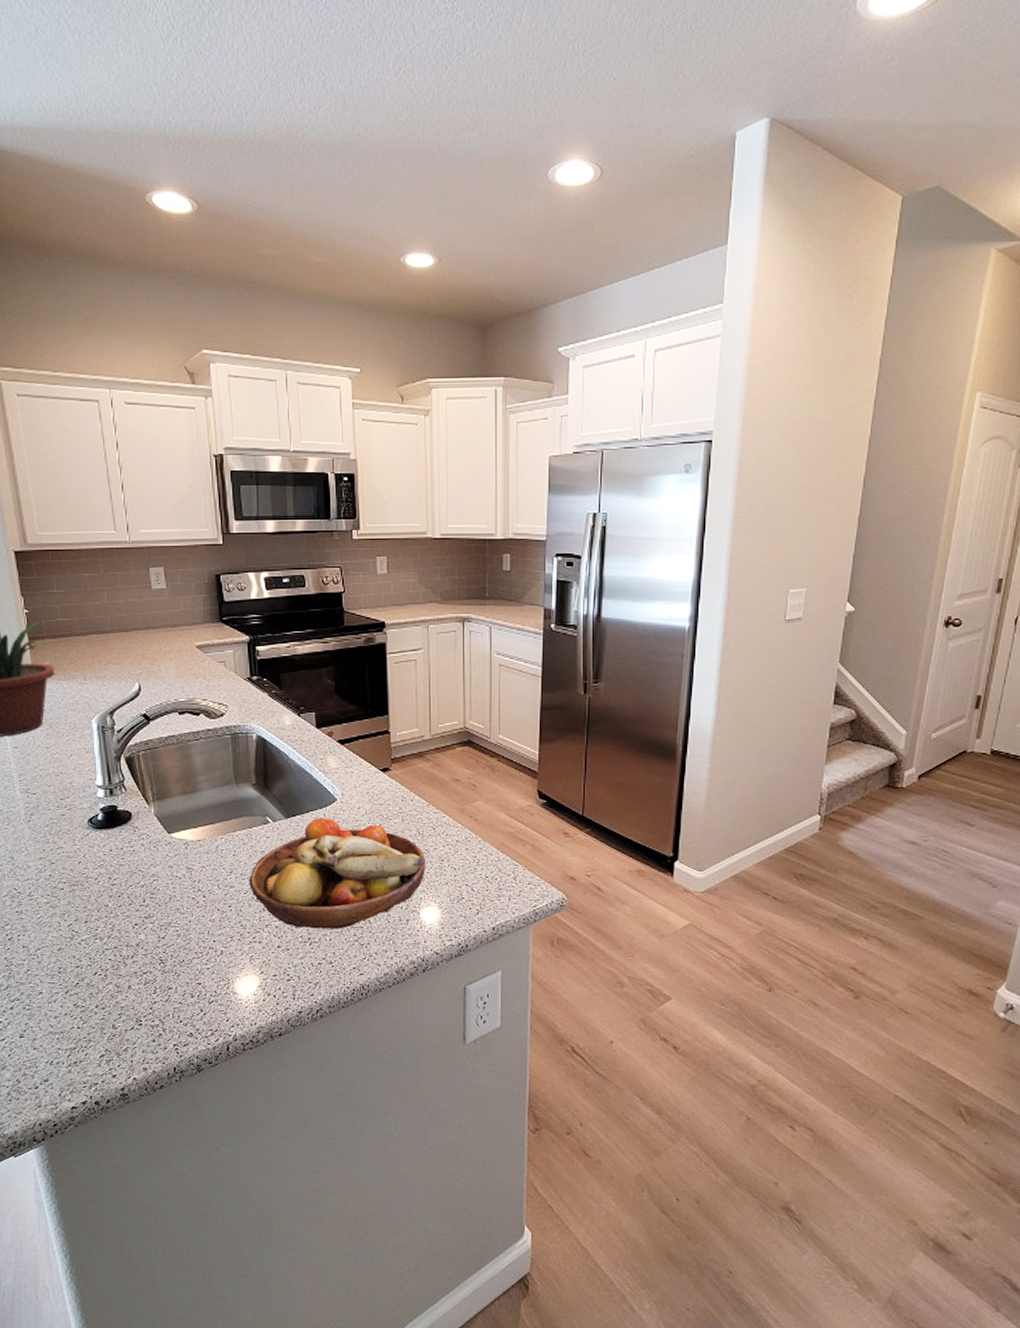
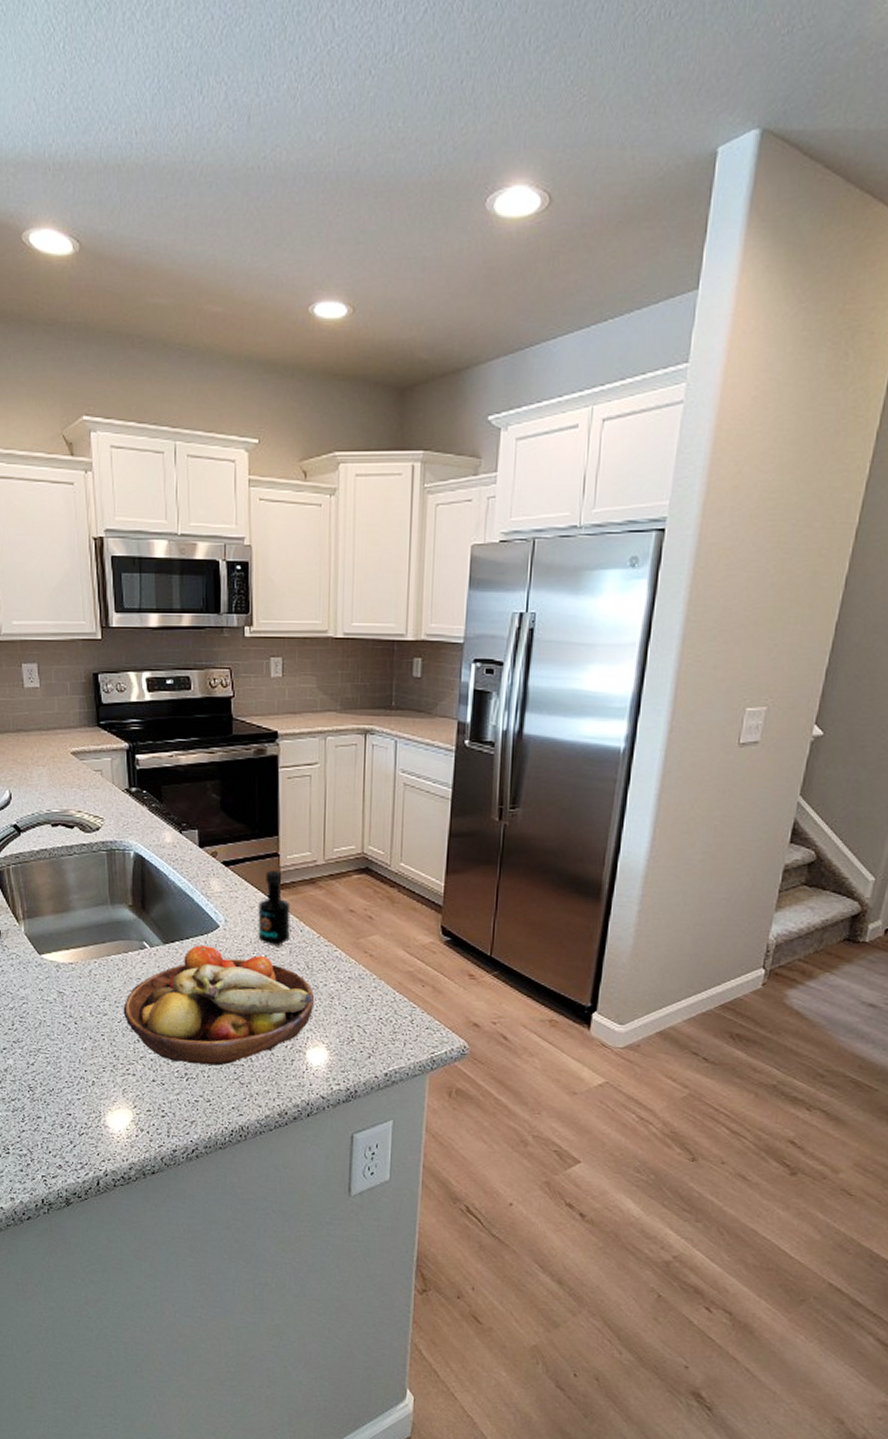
bottle: none [372,746,402,816] -> present [258,870,291,947]

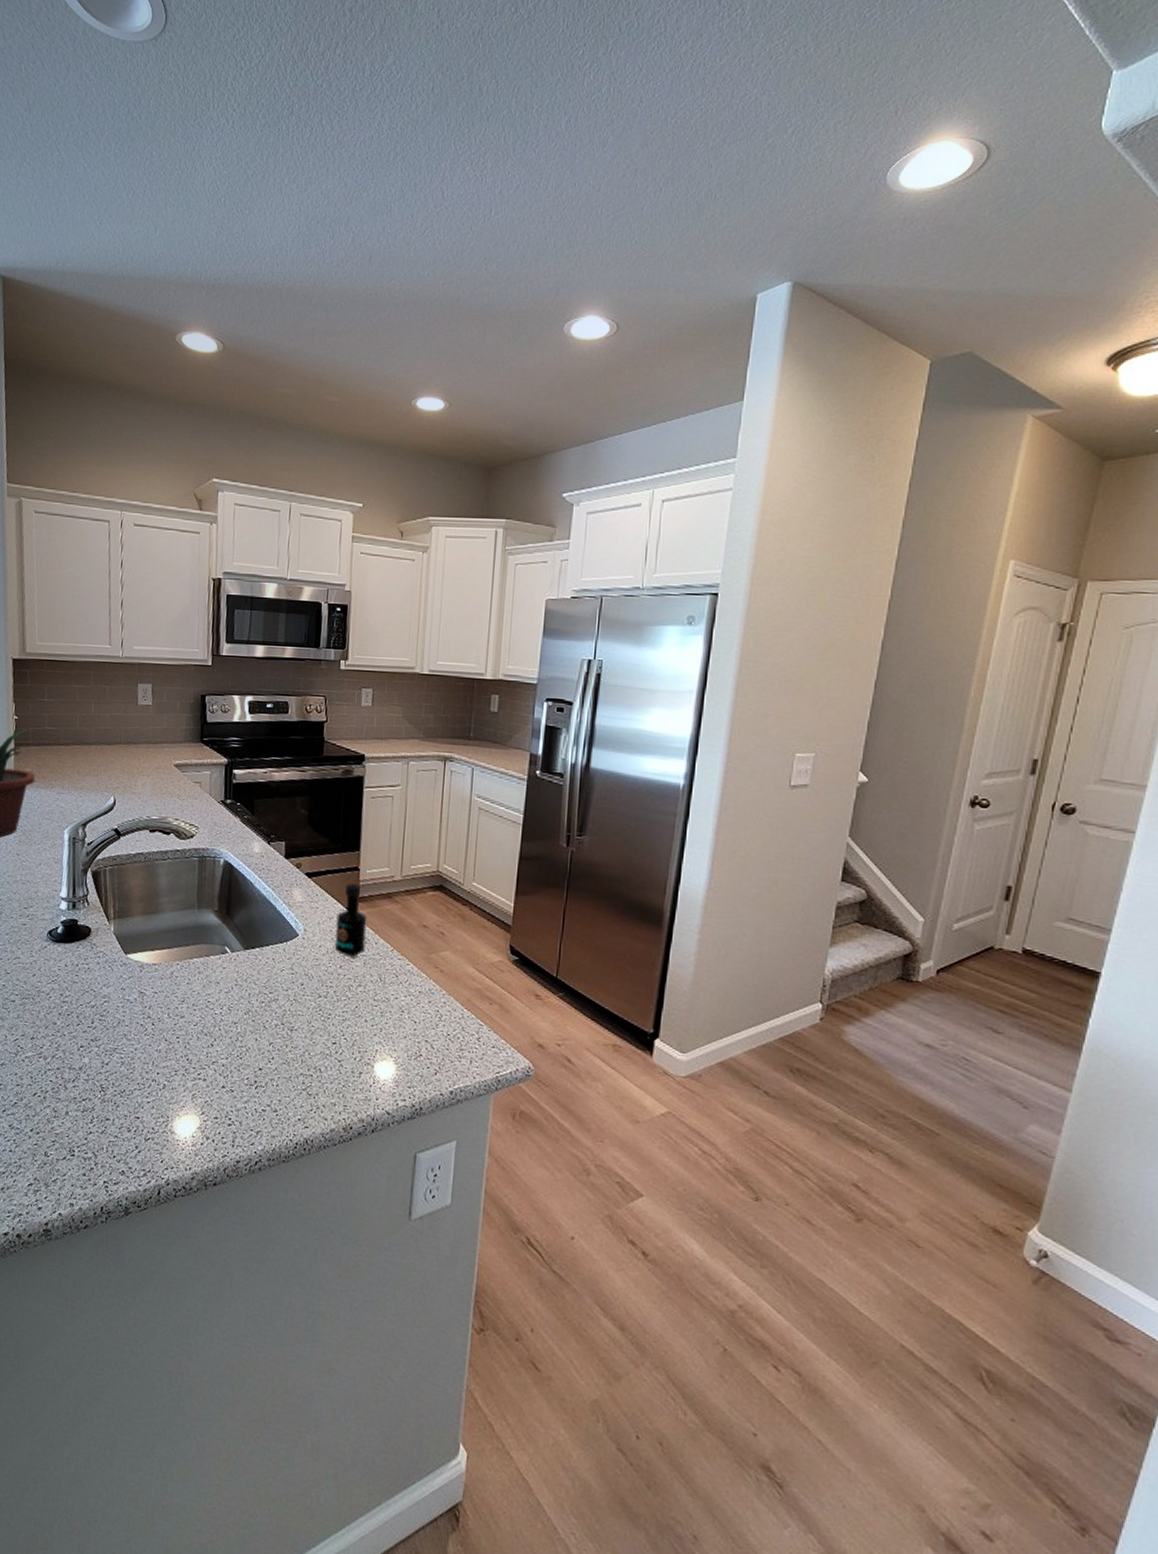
fruit bowl: present [123,944,315,1066] -> none [199,952,385,1075]

